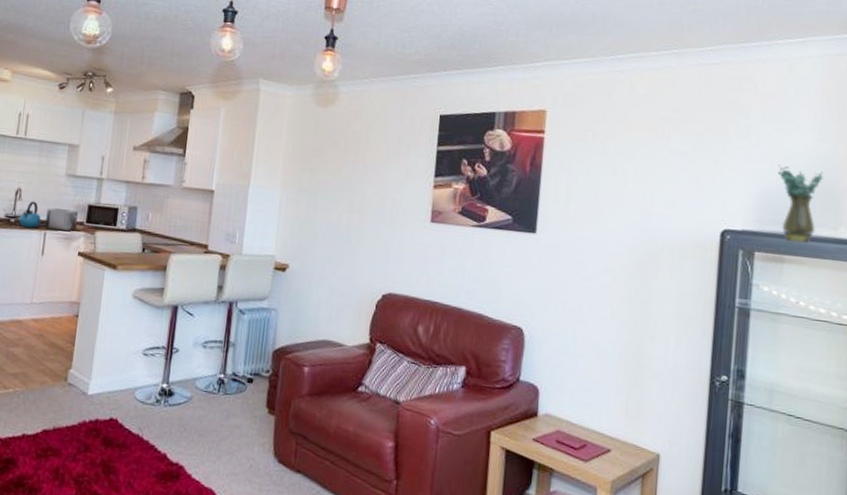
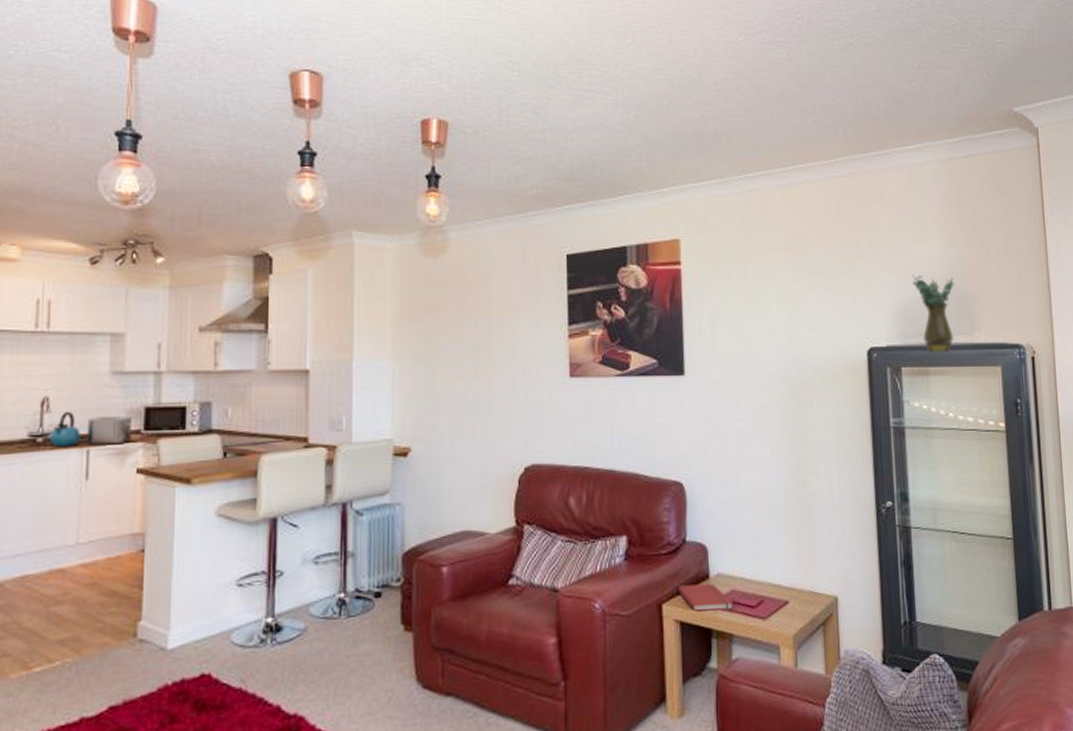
book: none [506,418,556,447] -> present [677,584,732,611]

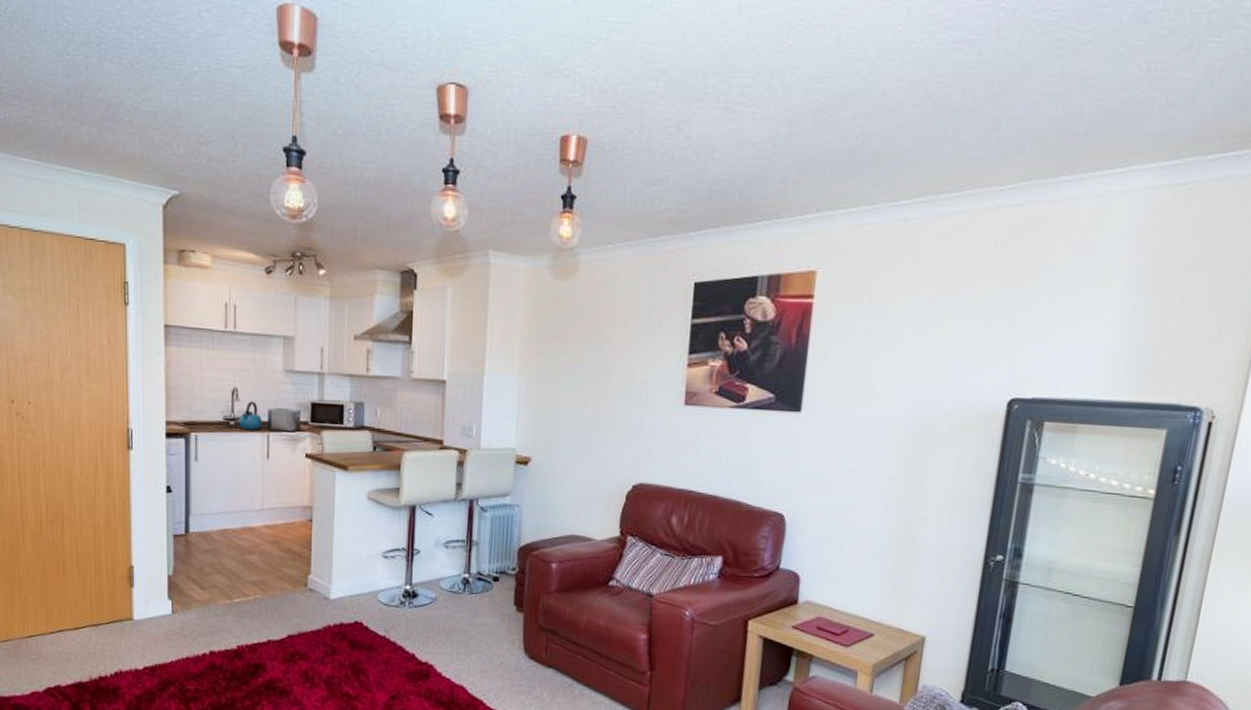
book: present [677,584,732,611] -> none [764,606,817,634]
vase: present [912,274,954,353] -> none [1077,321,1132,410]

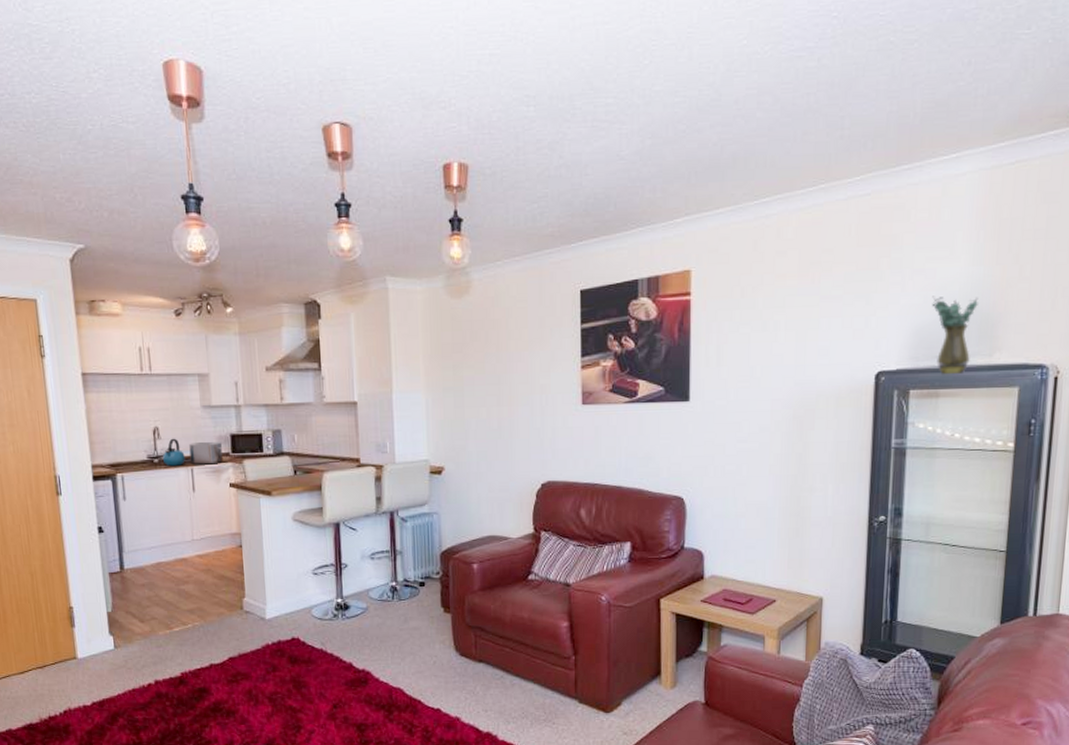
vase: none [1077,321,1132,410] -> present [931,296,979,375]

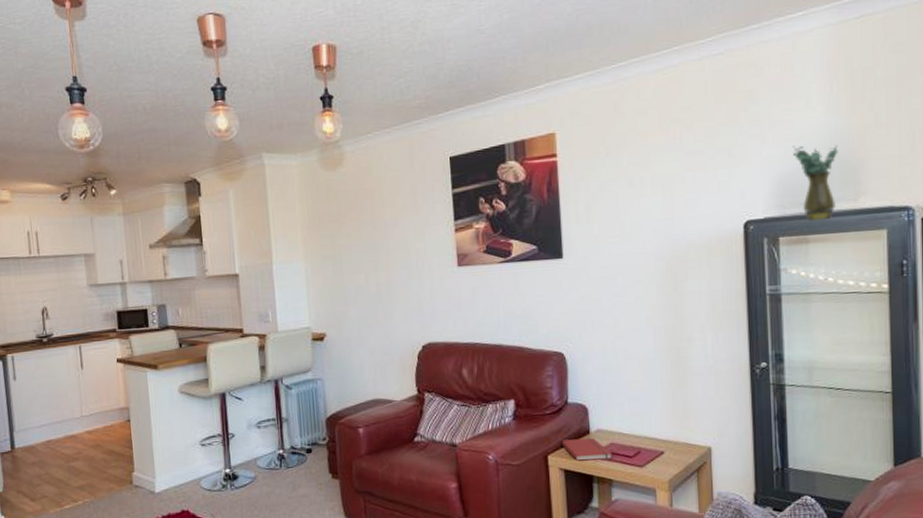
kettle: present [162,438,185,467] -> none [51,317,73,346]
toaster: present [189,442,223,465] -> none [77,319,110,343]
book: none [674,584,723,606] -> present [561,438,611,461]

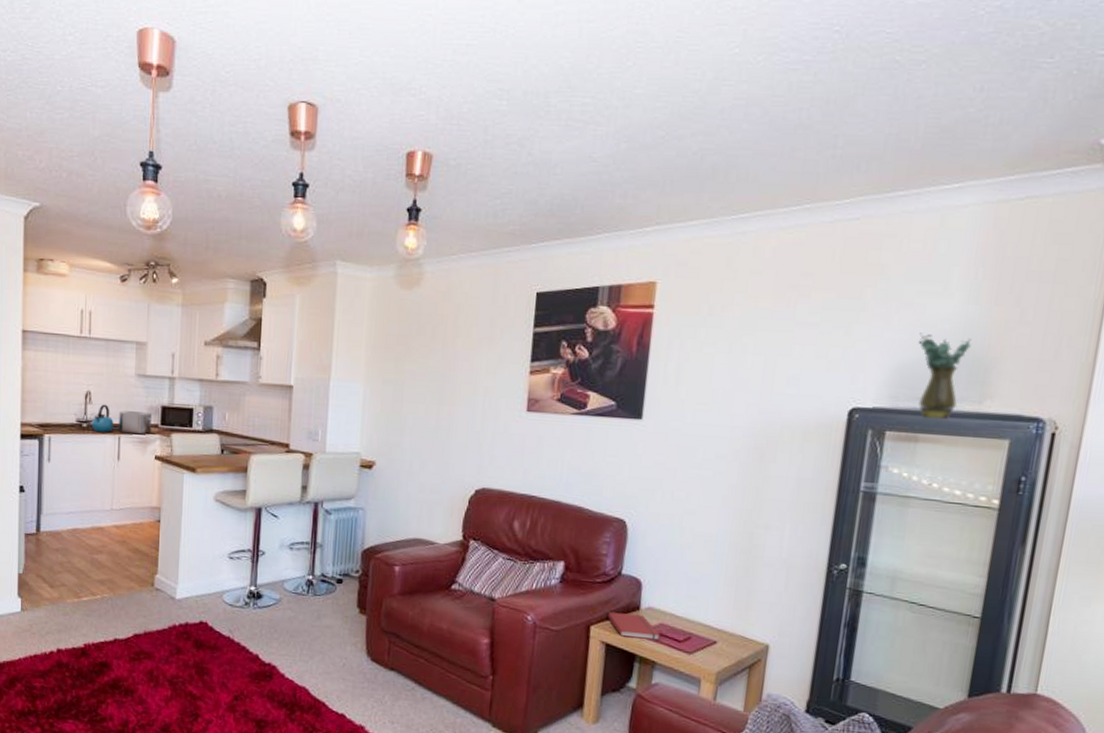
kettle: none [51,317,73,346] -> present [91,404,114,433]
toaster: none [77,319,110,343] -> present [119,411,151,435]

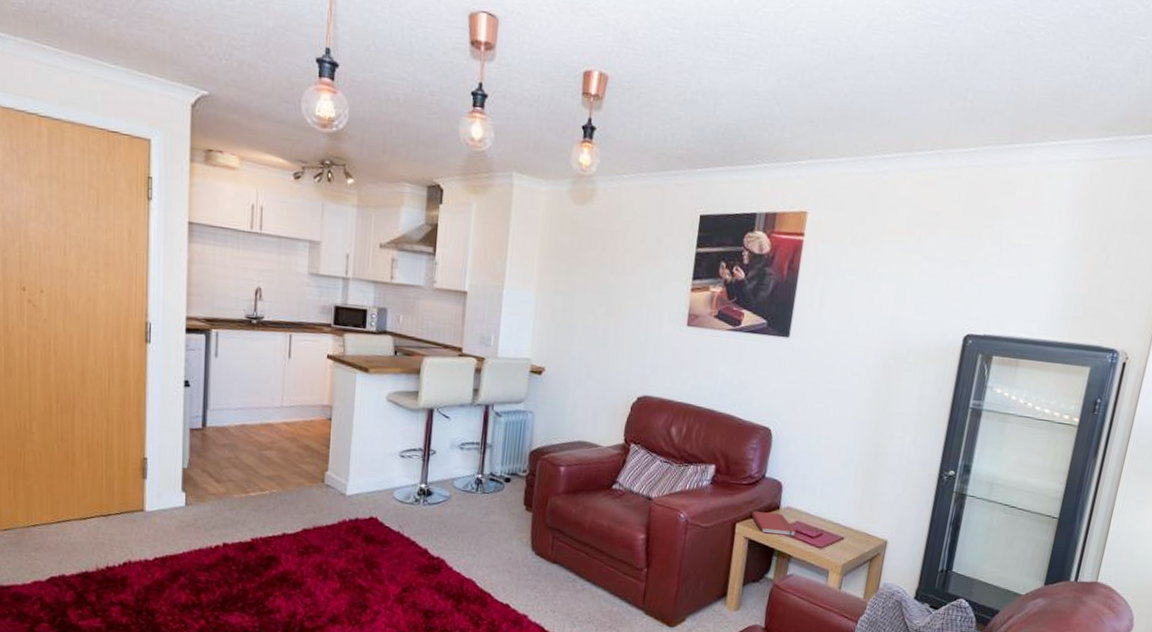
kettle: present [91,404,114,433] -> none [261,301,285,331]
toaster: present [119,411,151,435] -> none [290,309,324,334]
vase: present [918,332,972,420] -> none [1020,270,1066,348]

